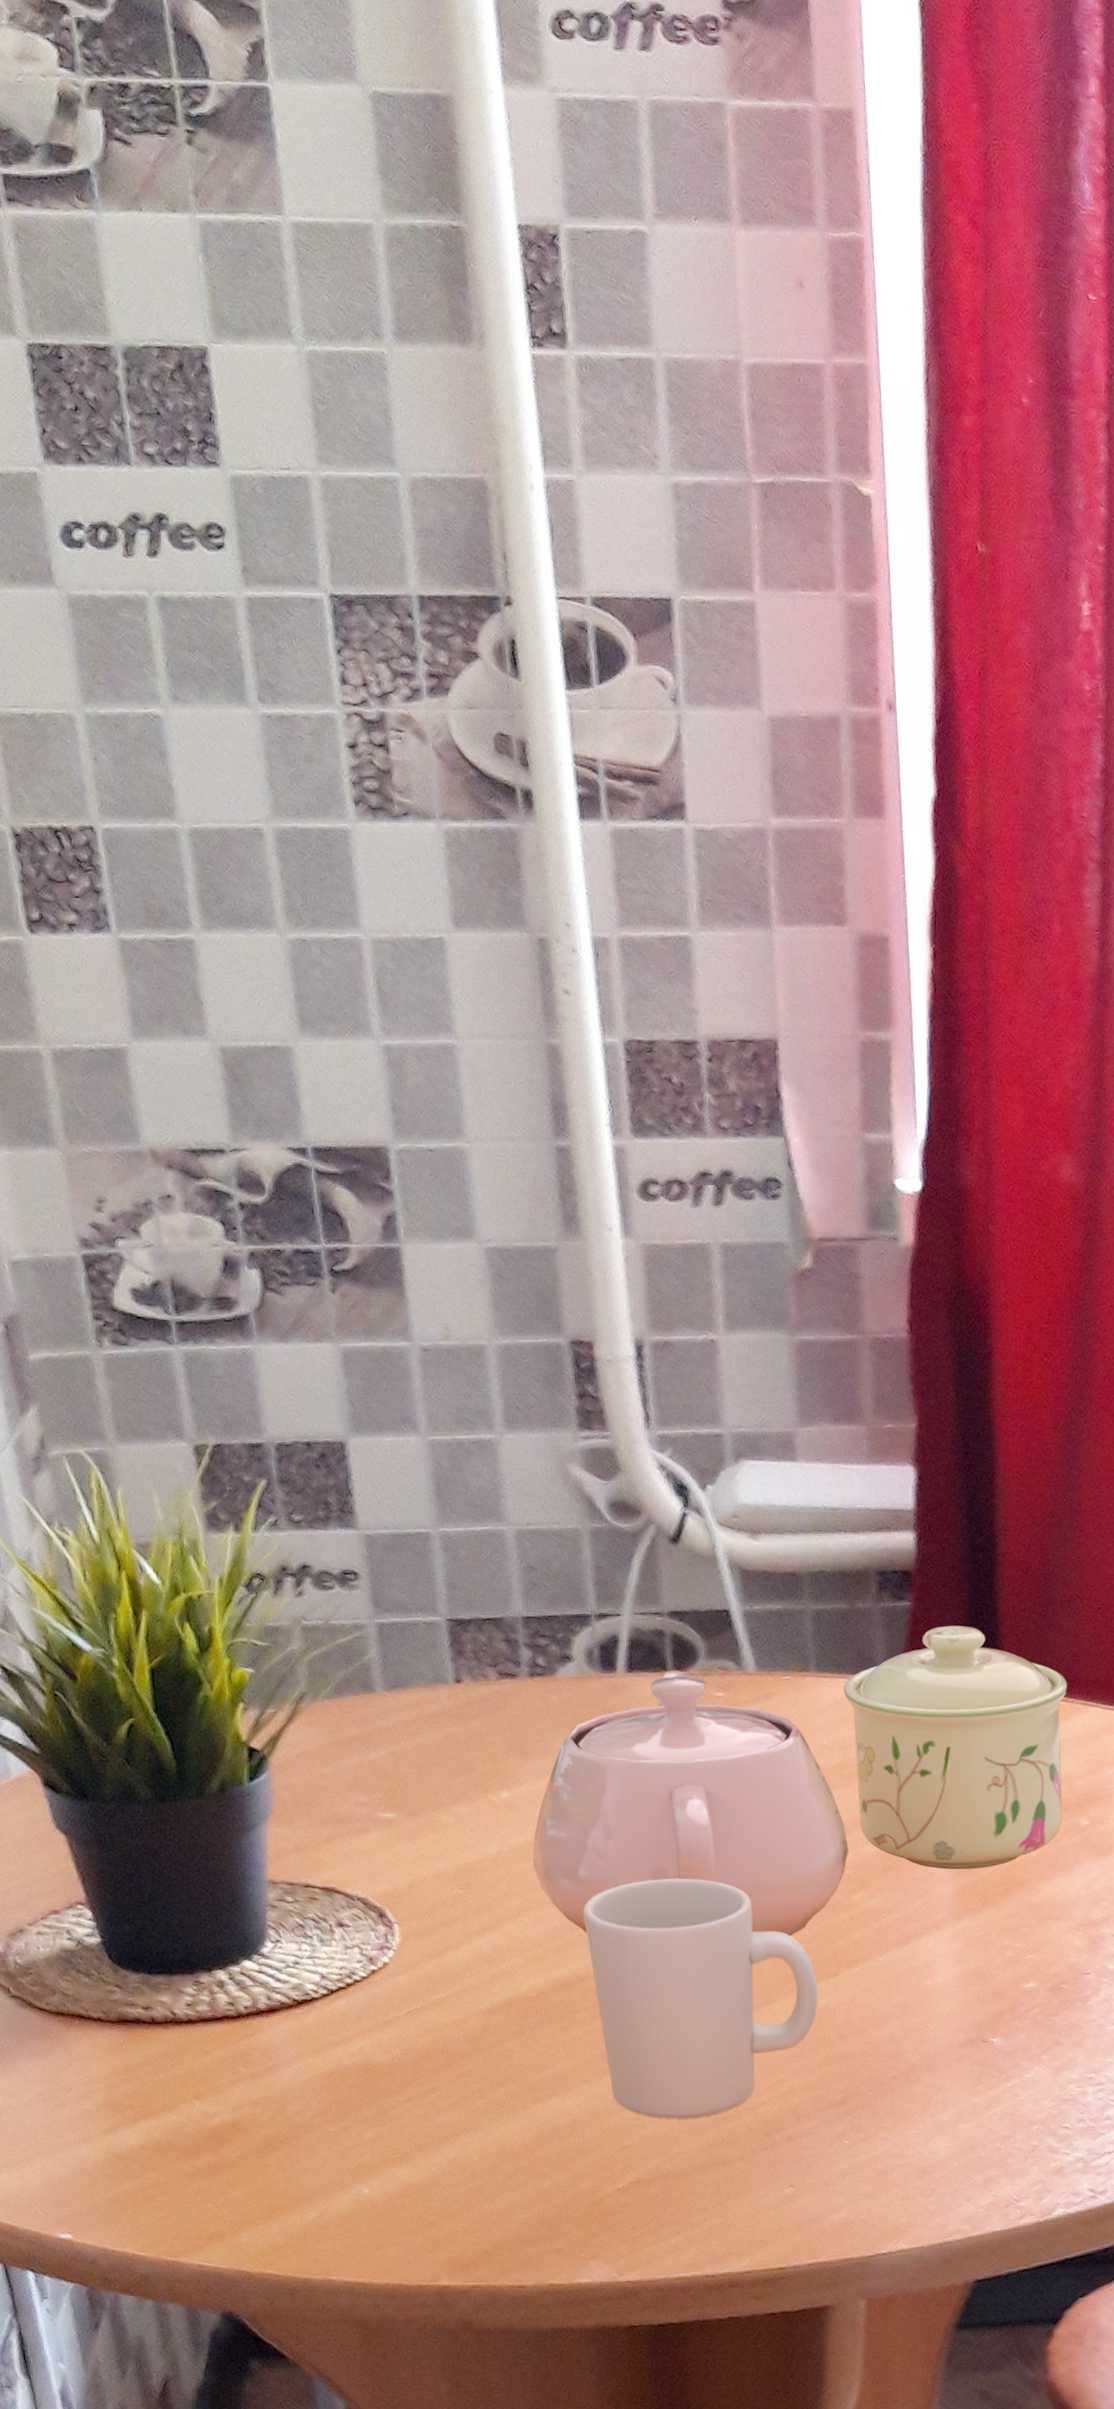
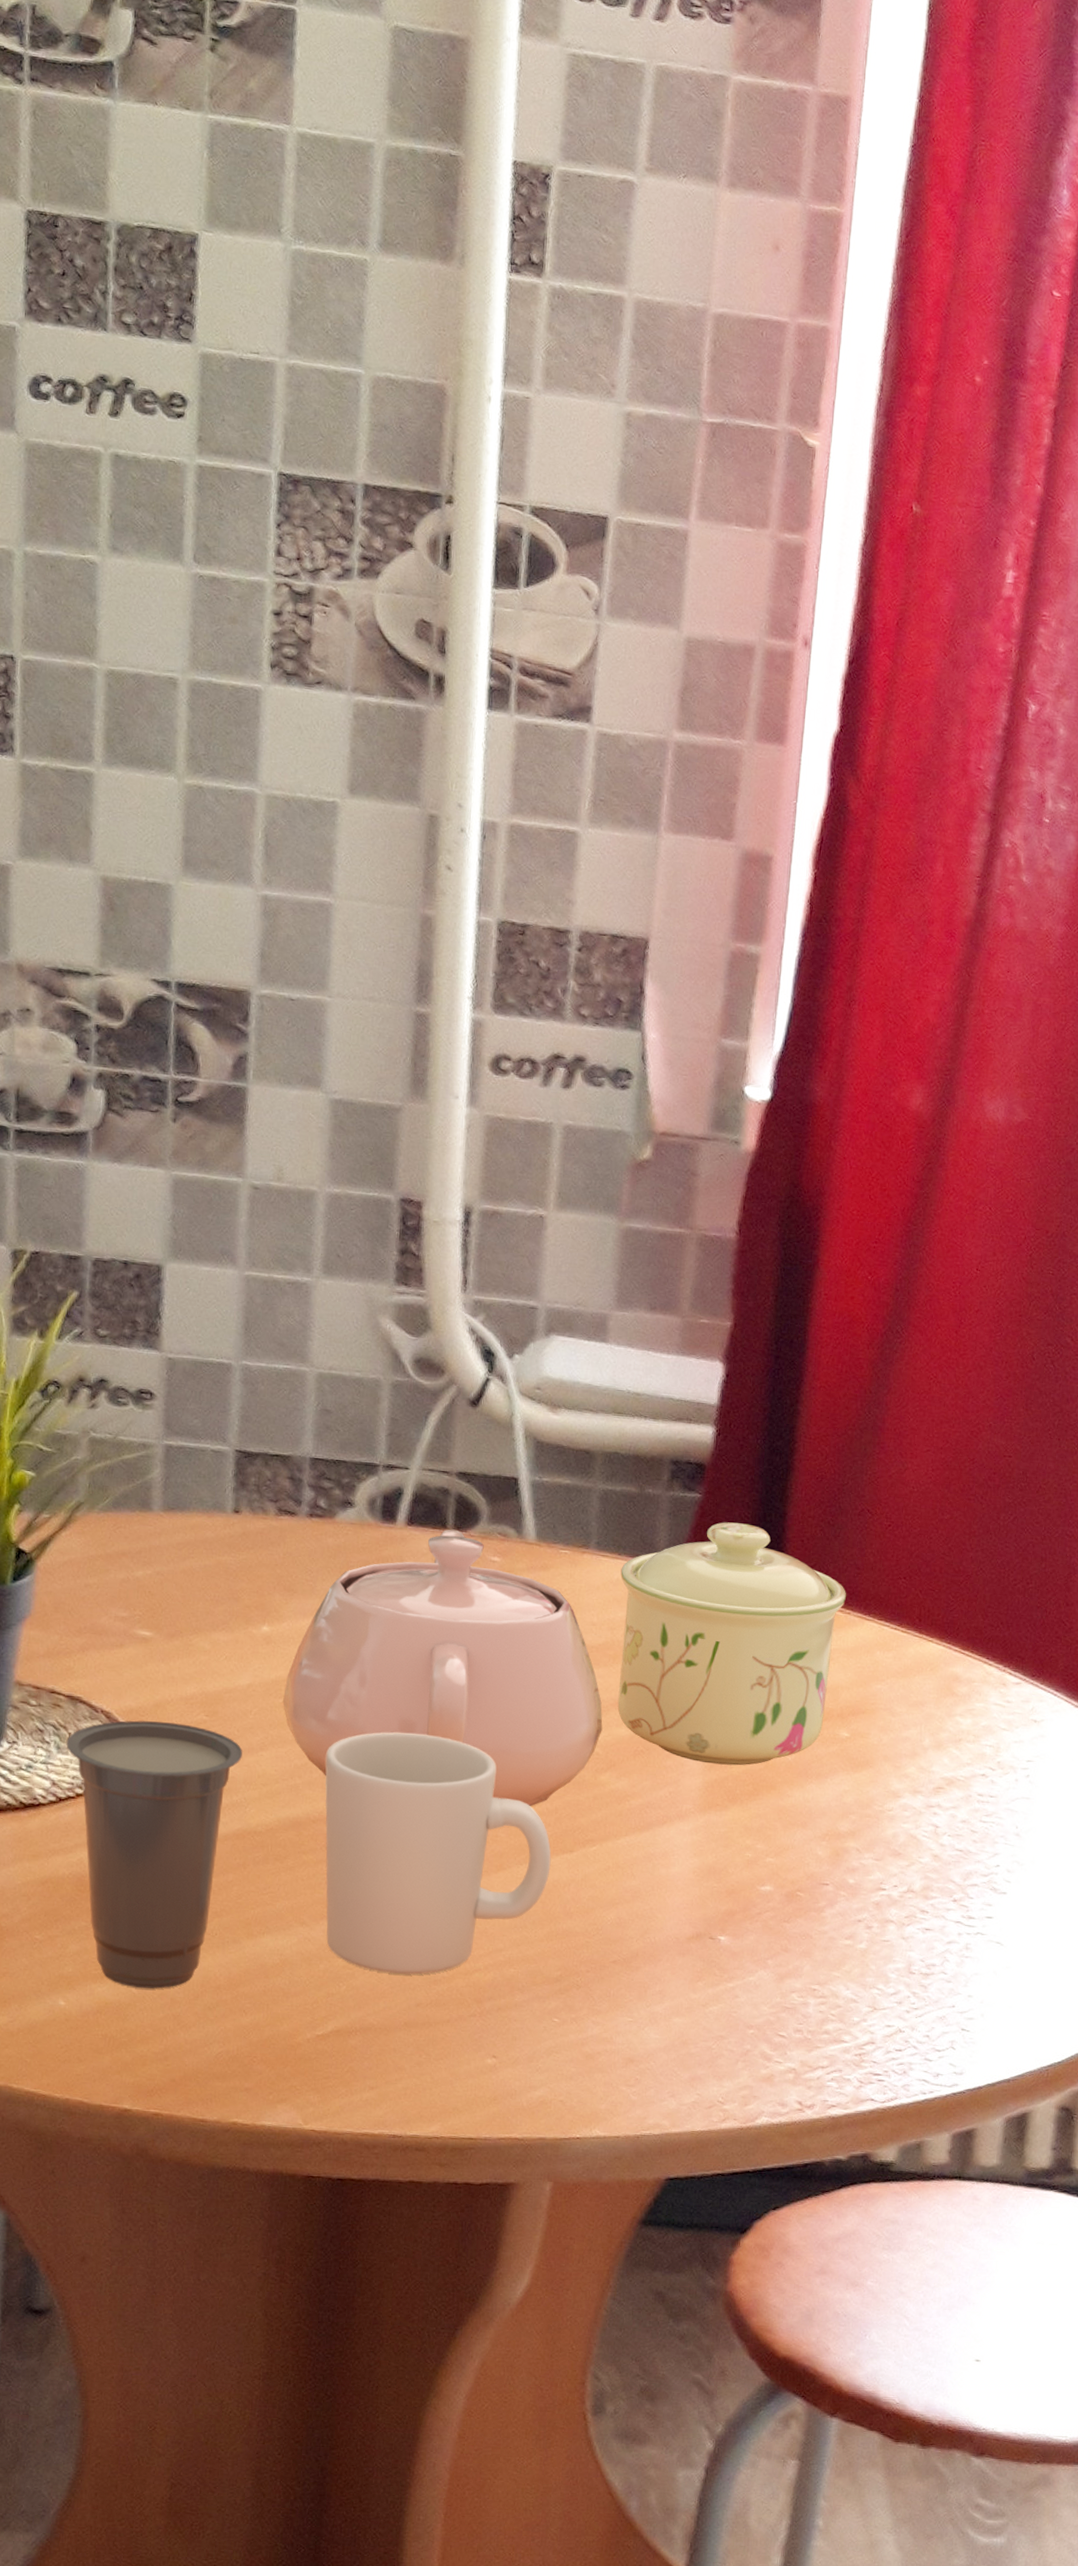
cup: none [328,1900,502,2166] -> present [66,1720,242,1989]

